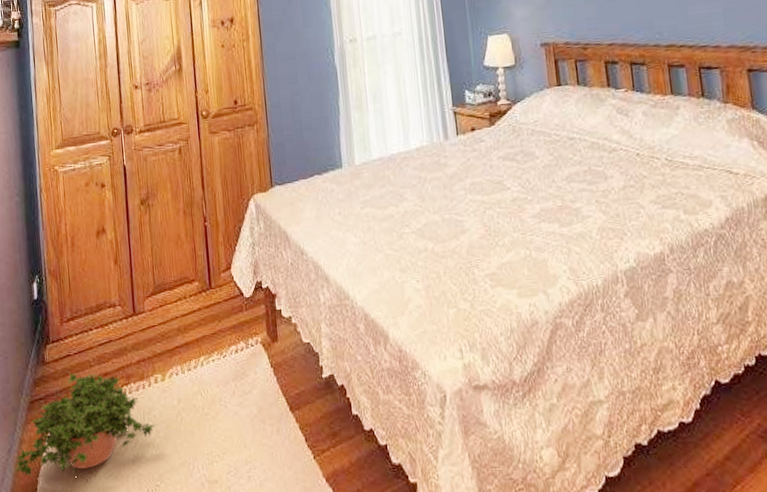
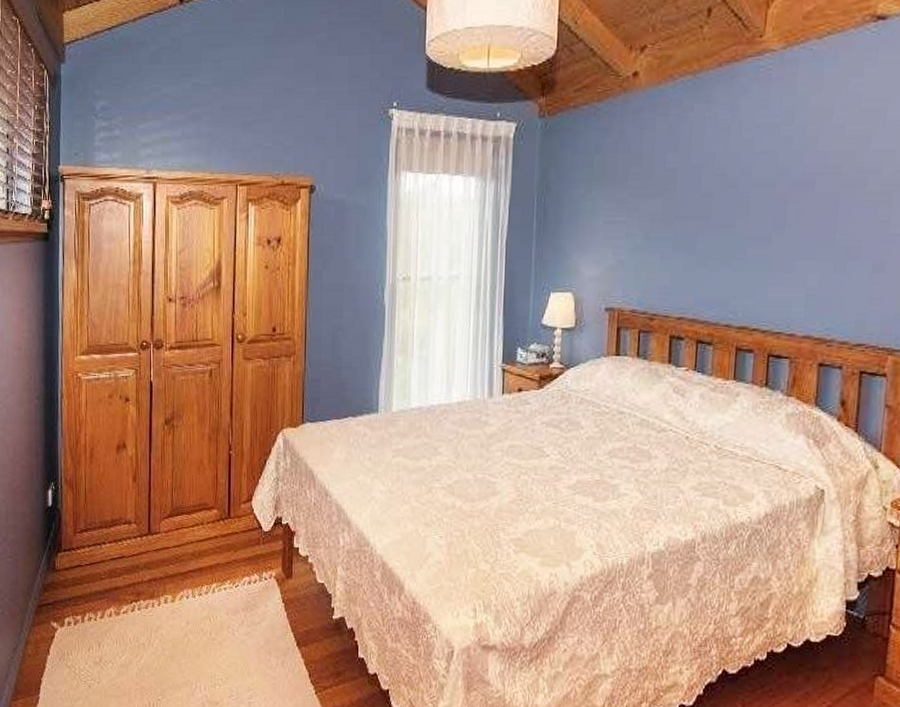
potted plant: present [13,372,156,476] -> none [18,582,162,680]

